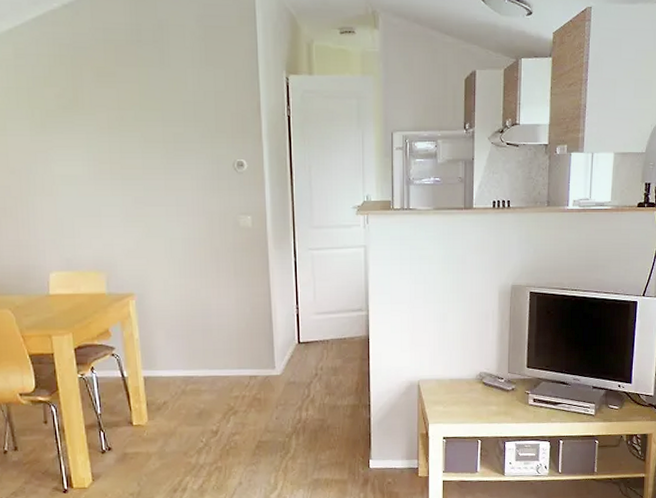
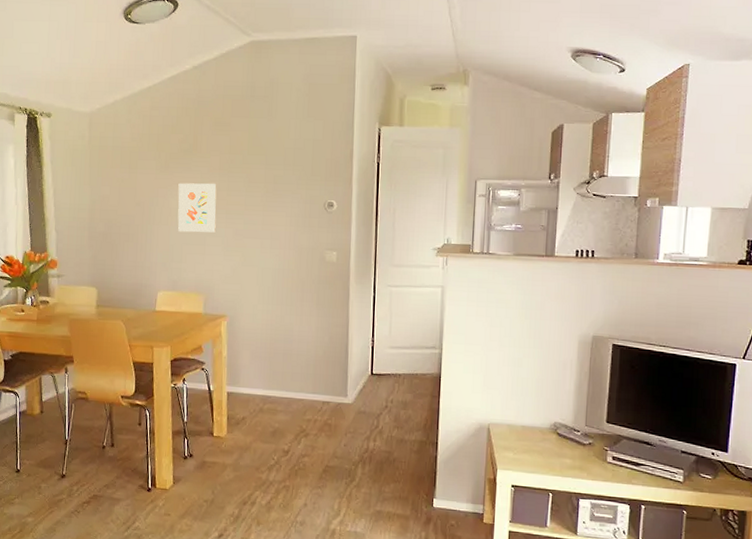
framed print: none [60,144,111,203] -> present [177,183,217,233]

